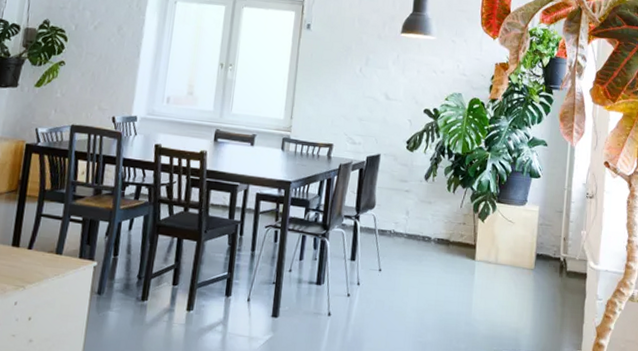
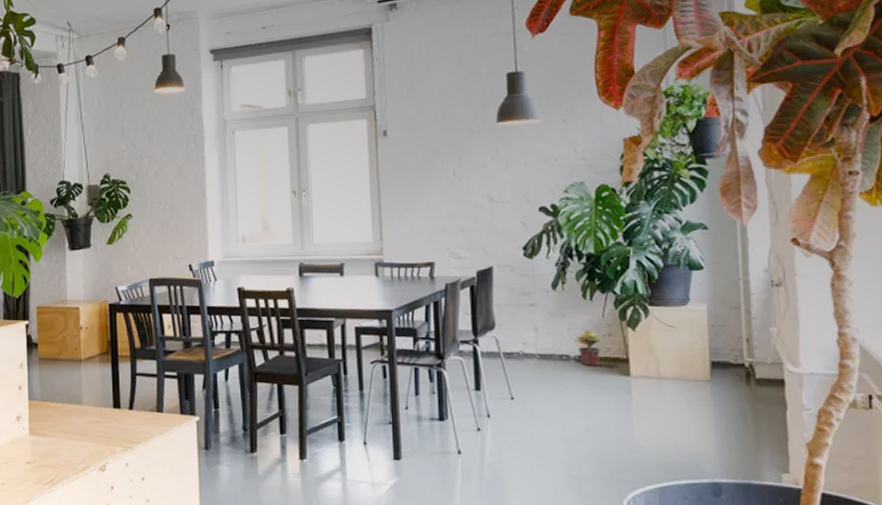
potted plant: none [436,217,458,249] -> present [574,329,601,366]

